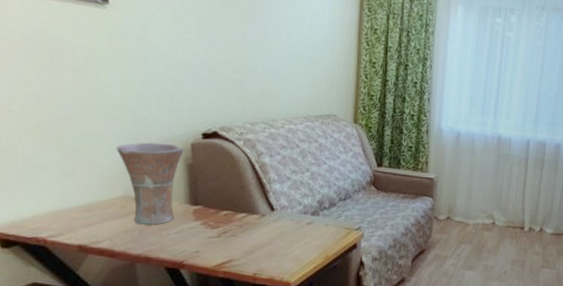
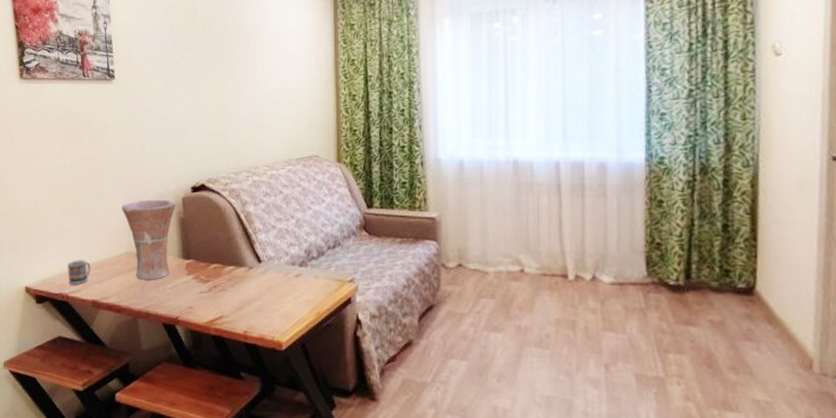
cup: none [43,201,76,229] -> present [67,260,91,285]

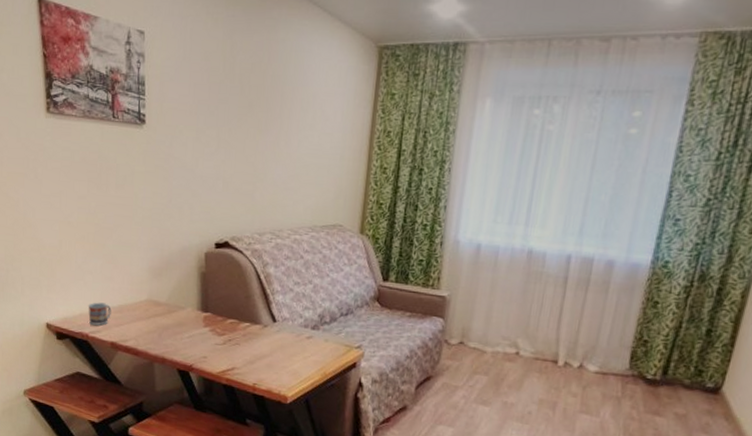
vase: present [121,199,176,280] -> none [144,251,199,329]

